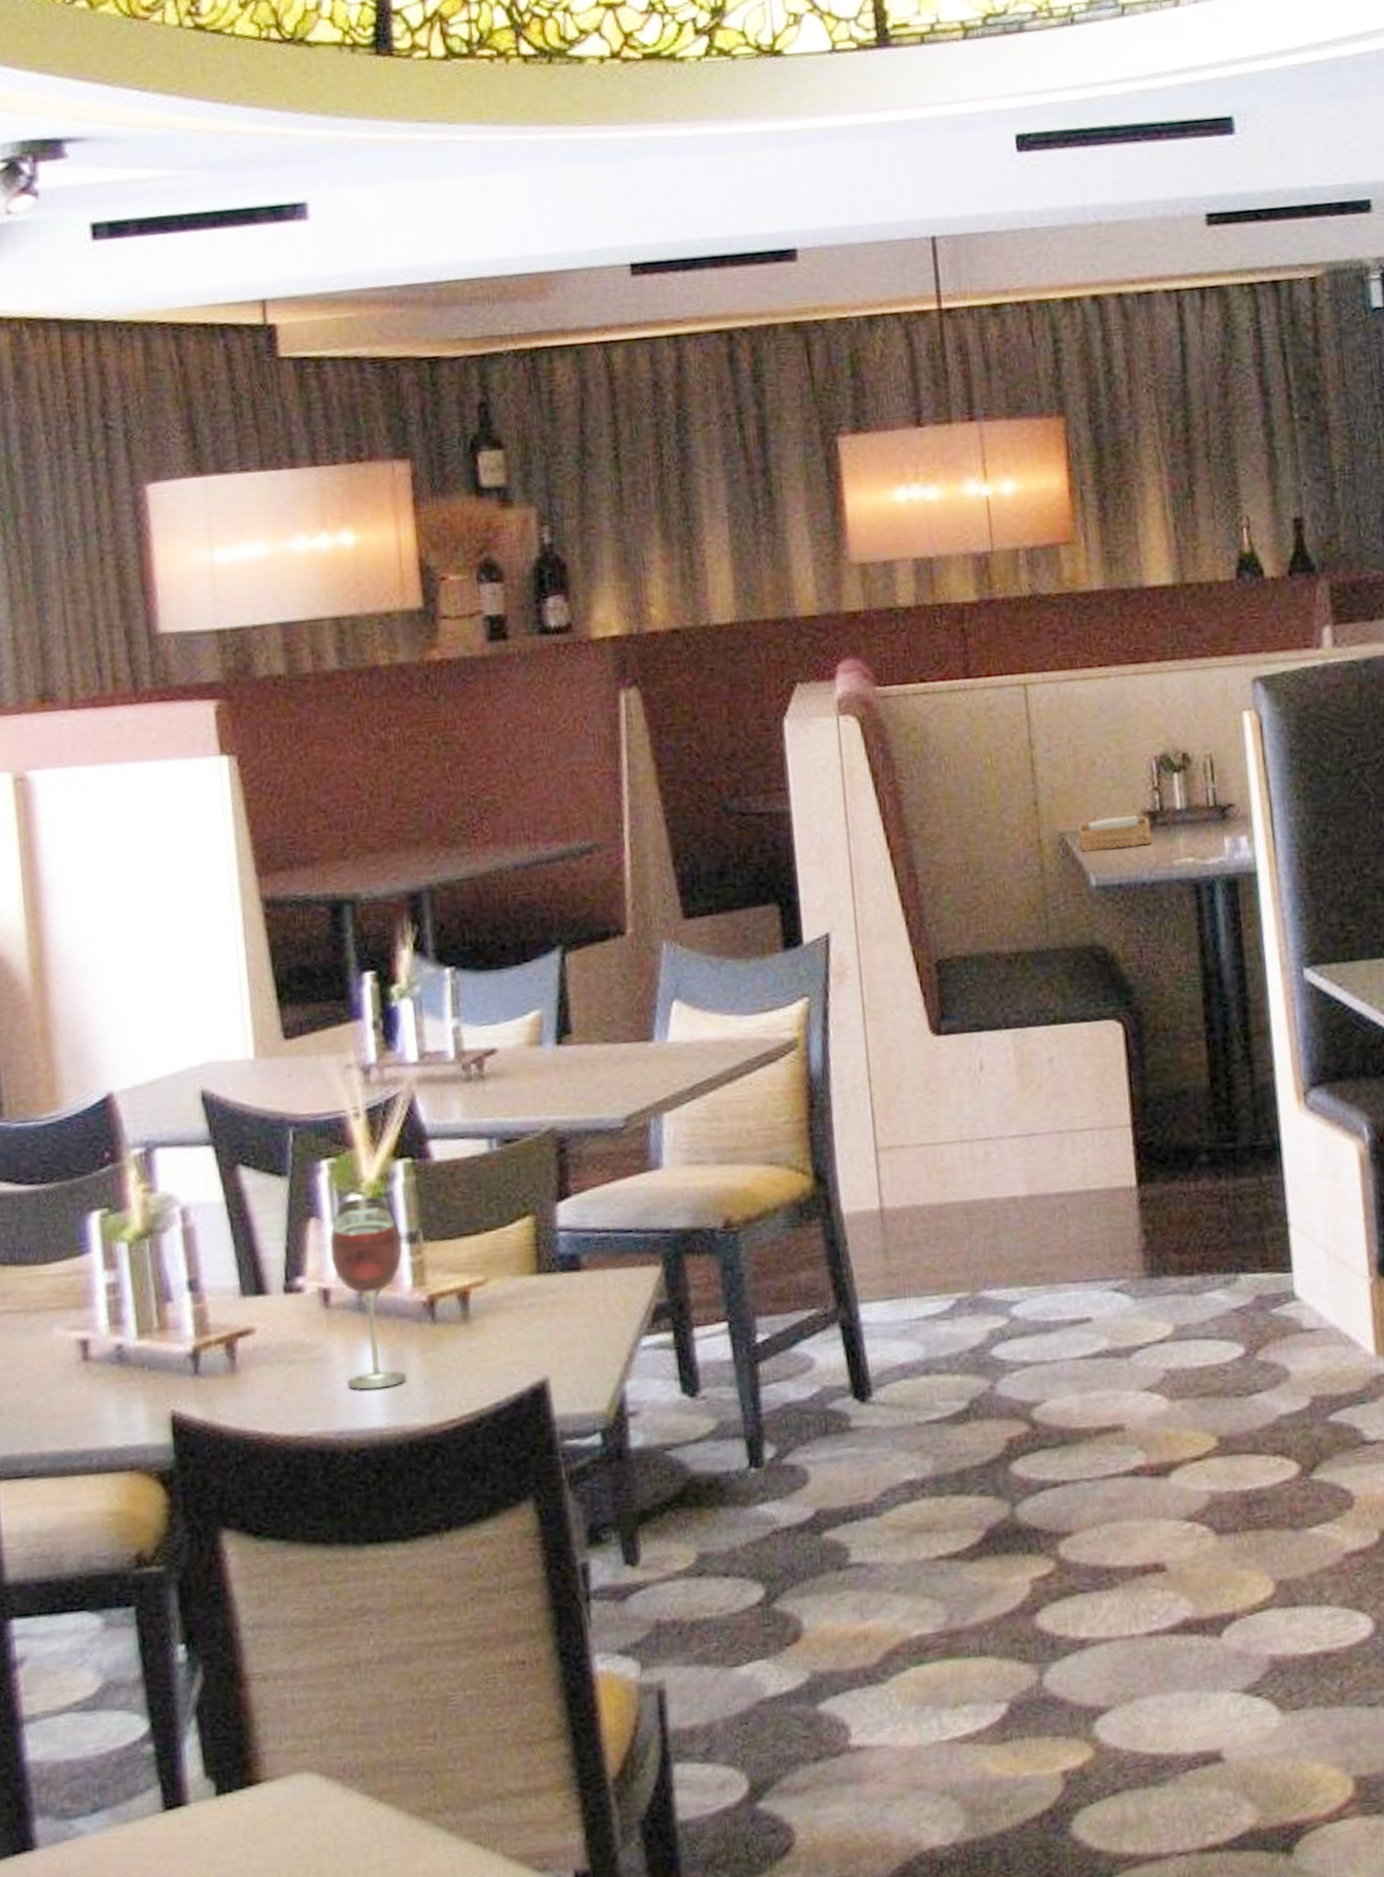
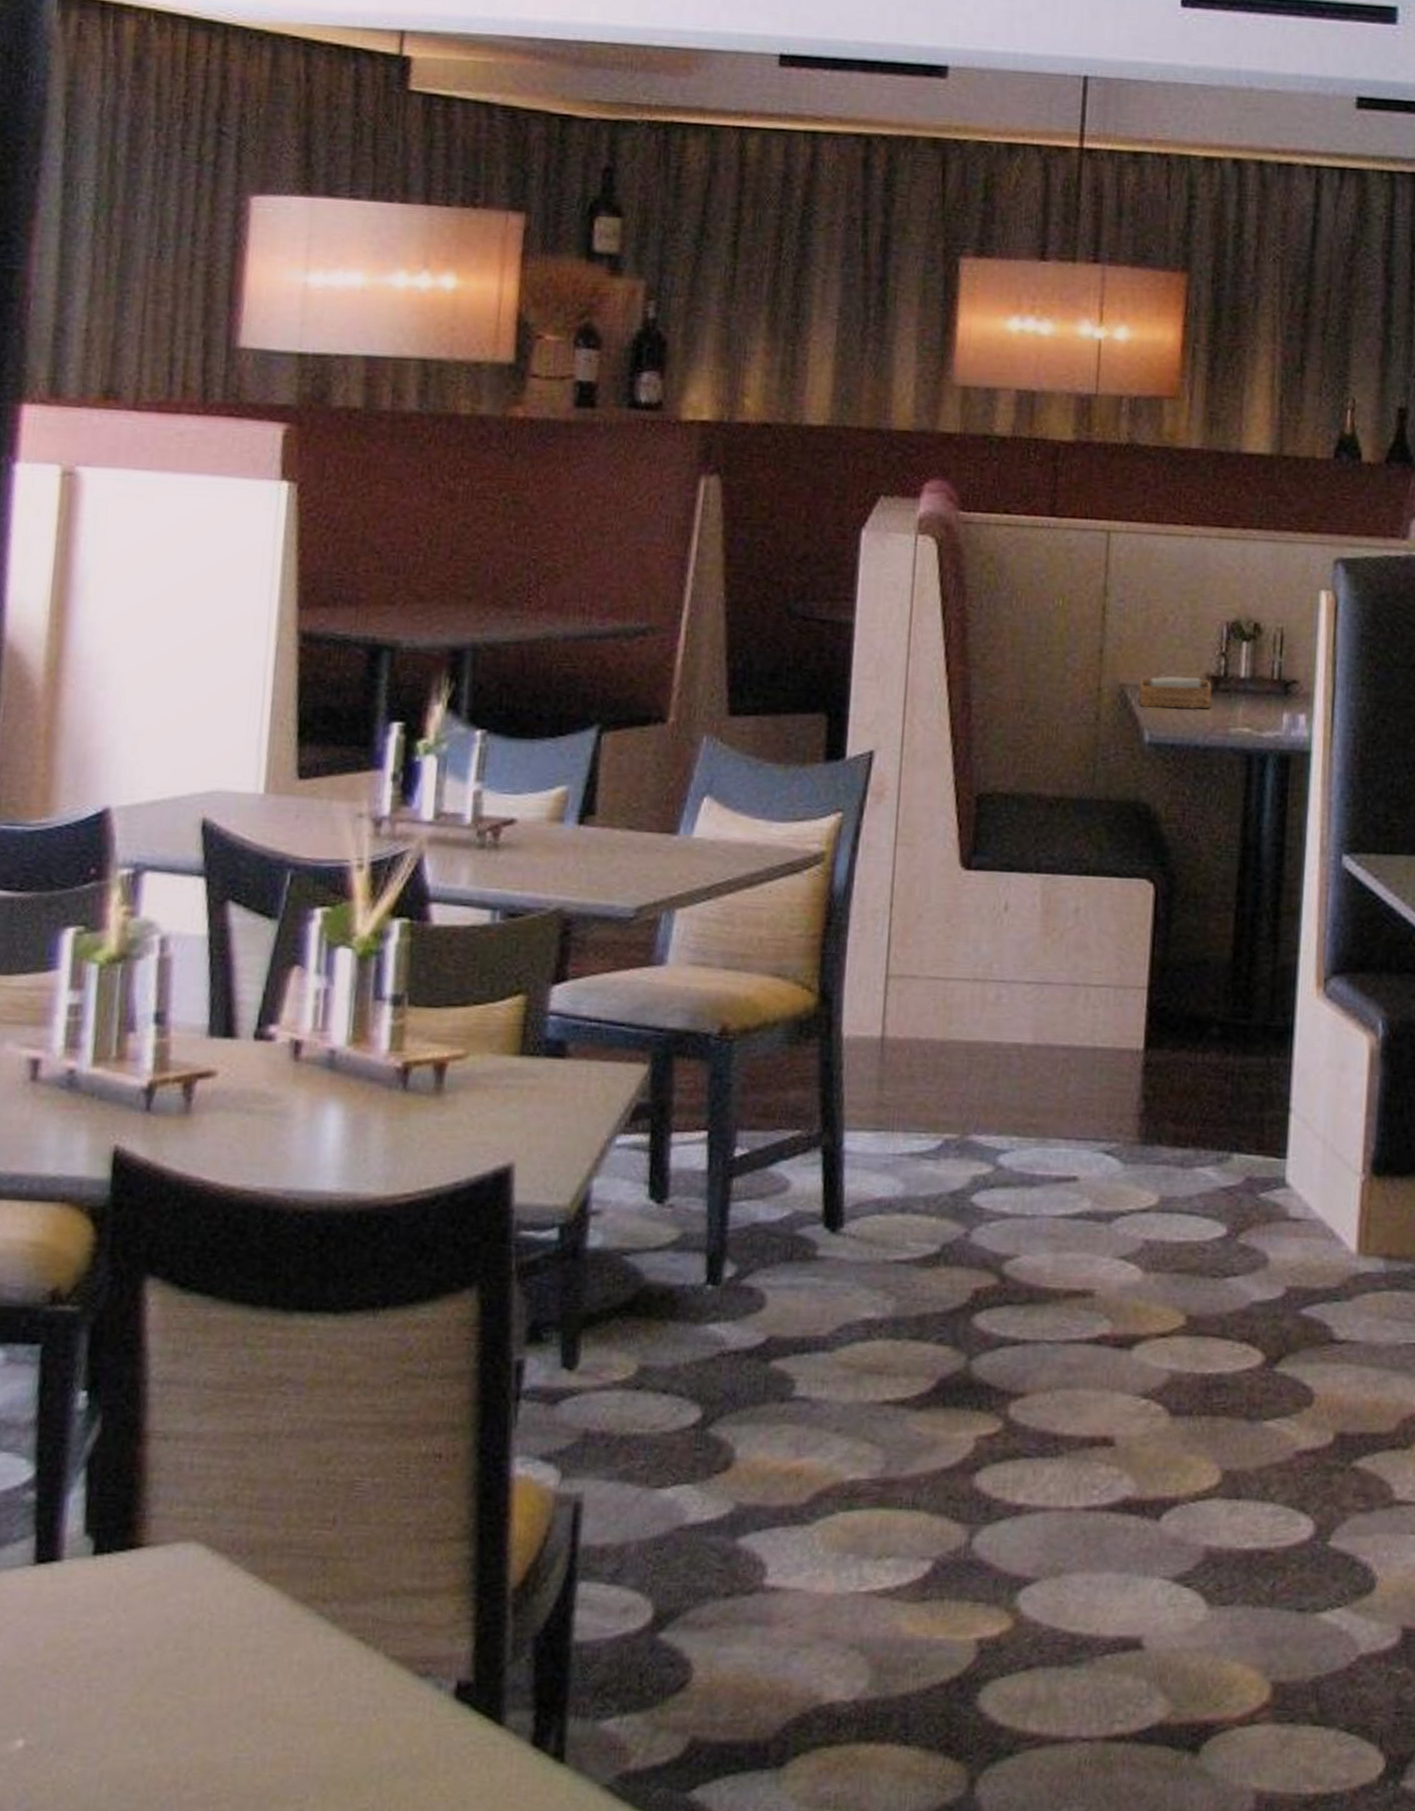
wineglass: present [329,1196,406,1390] -> none [304,952,386,1151]

